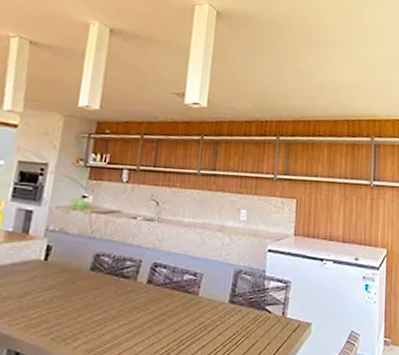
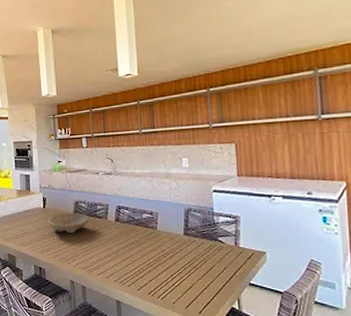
bowl: none [47,269,111,300] -> present [48,213,89,234]

